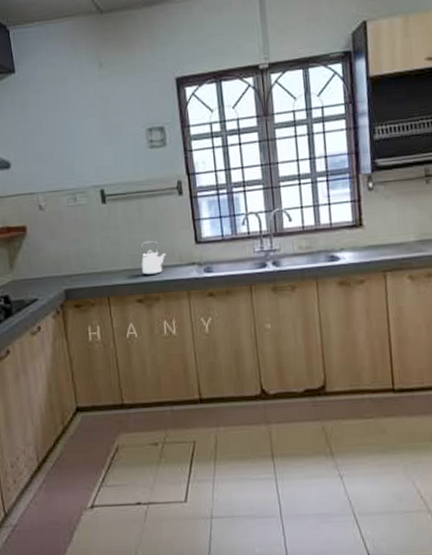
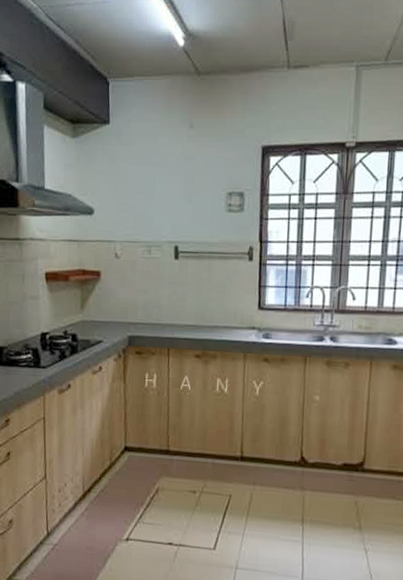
kettle: present [140,240,167,275] -> none [204,300,229,333]

